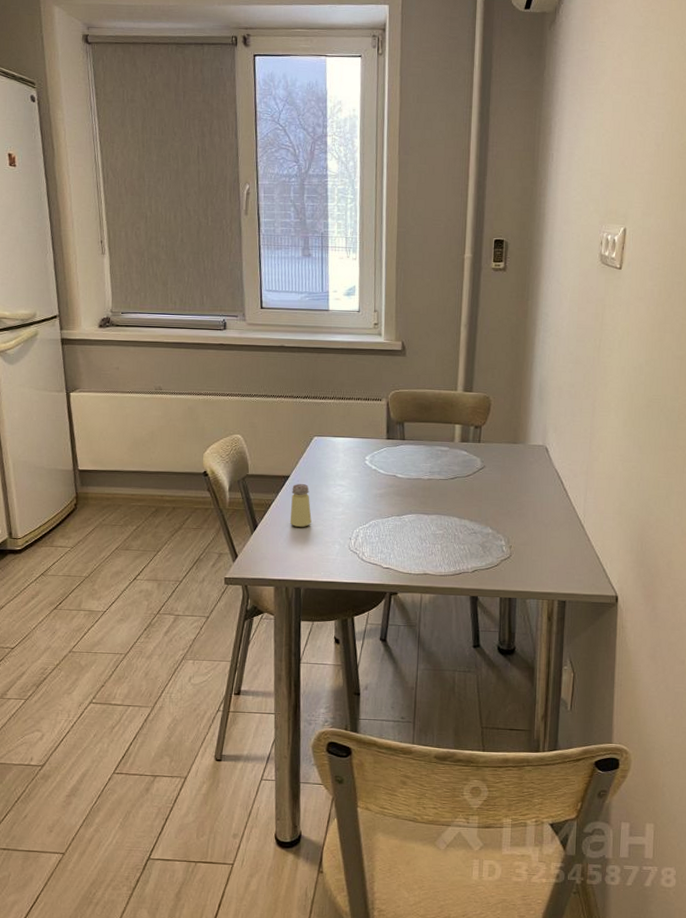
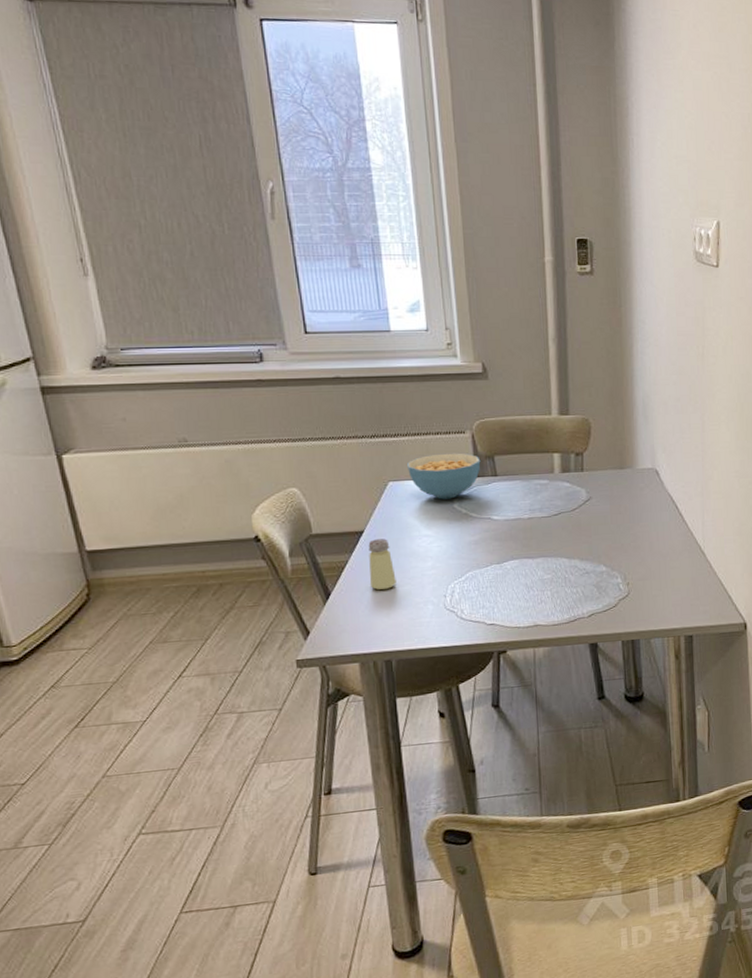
cereal bowl: none [331,416,392,456] -> present [407,453,481,500]

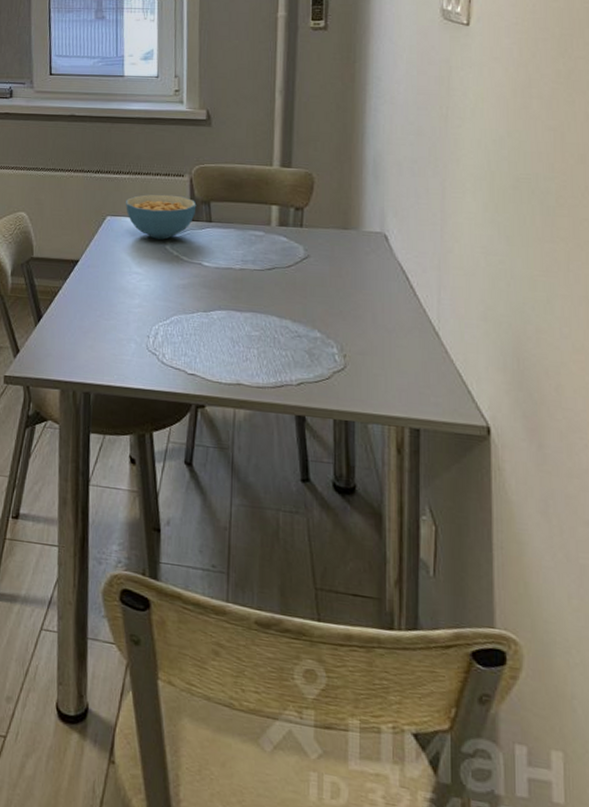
saltshaker: present [368,539,396,591] -> none [78,270,104,321]

